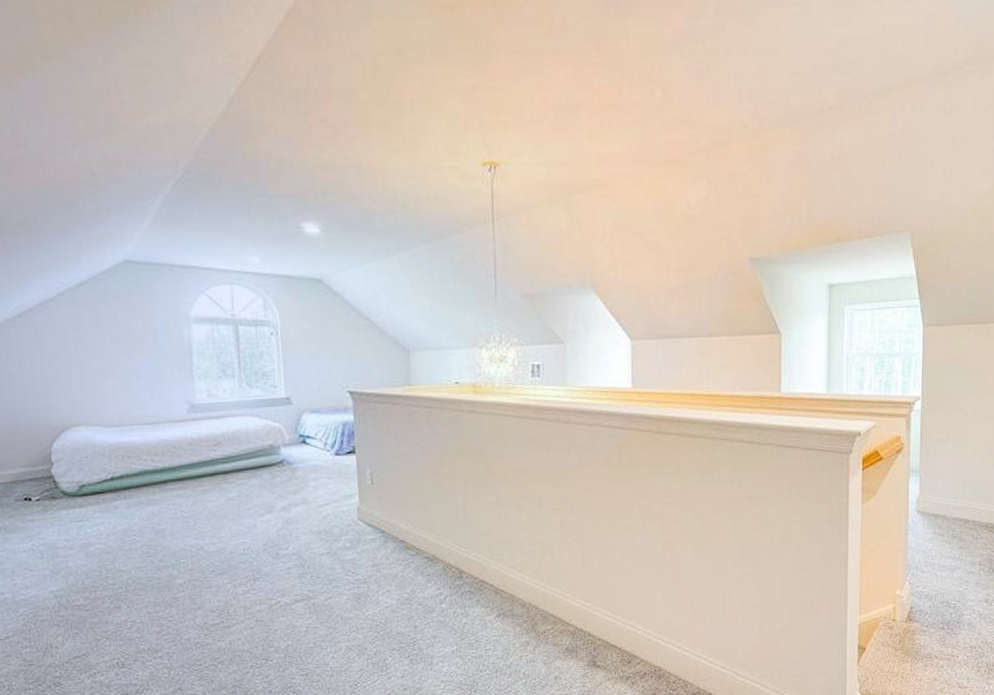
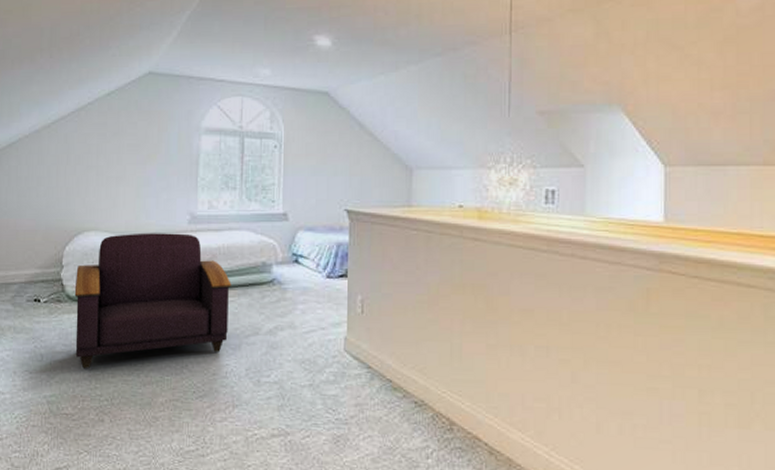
armchair: none [68,422,242,561] -> present [74,233,231,369]

